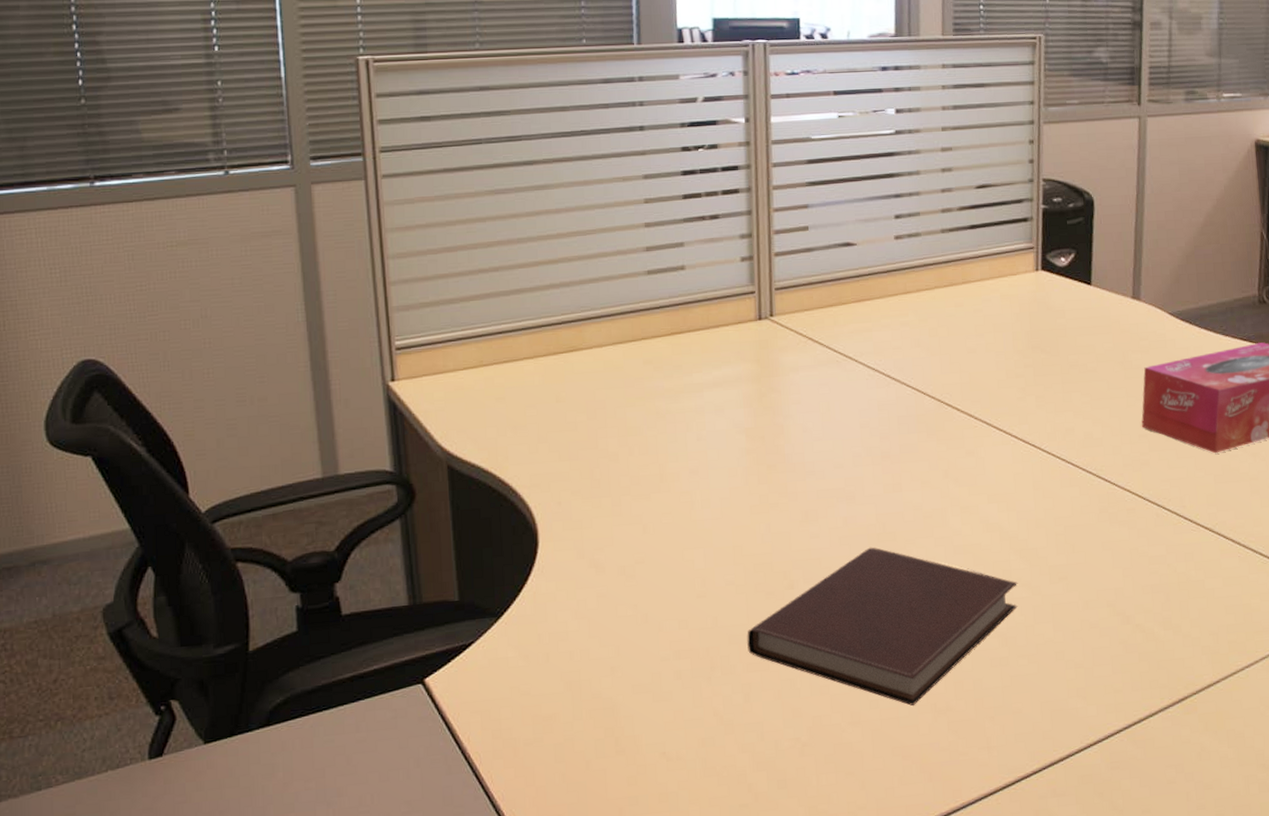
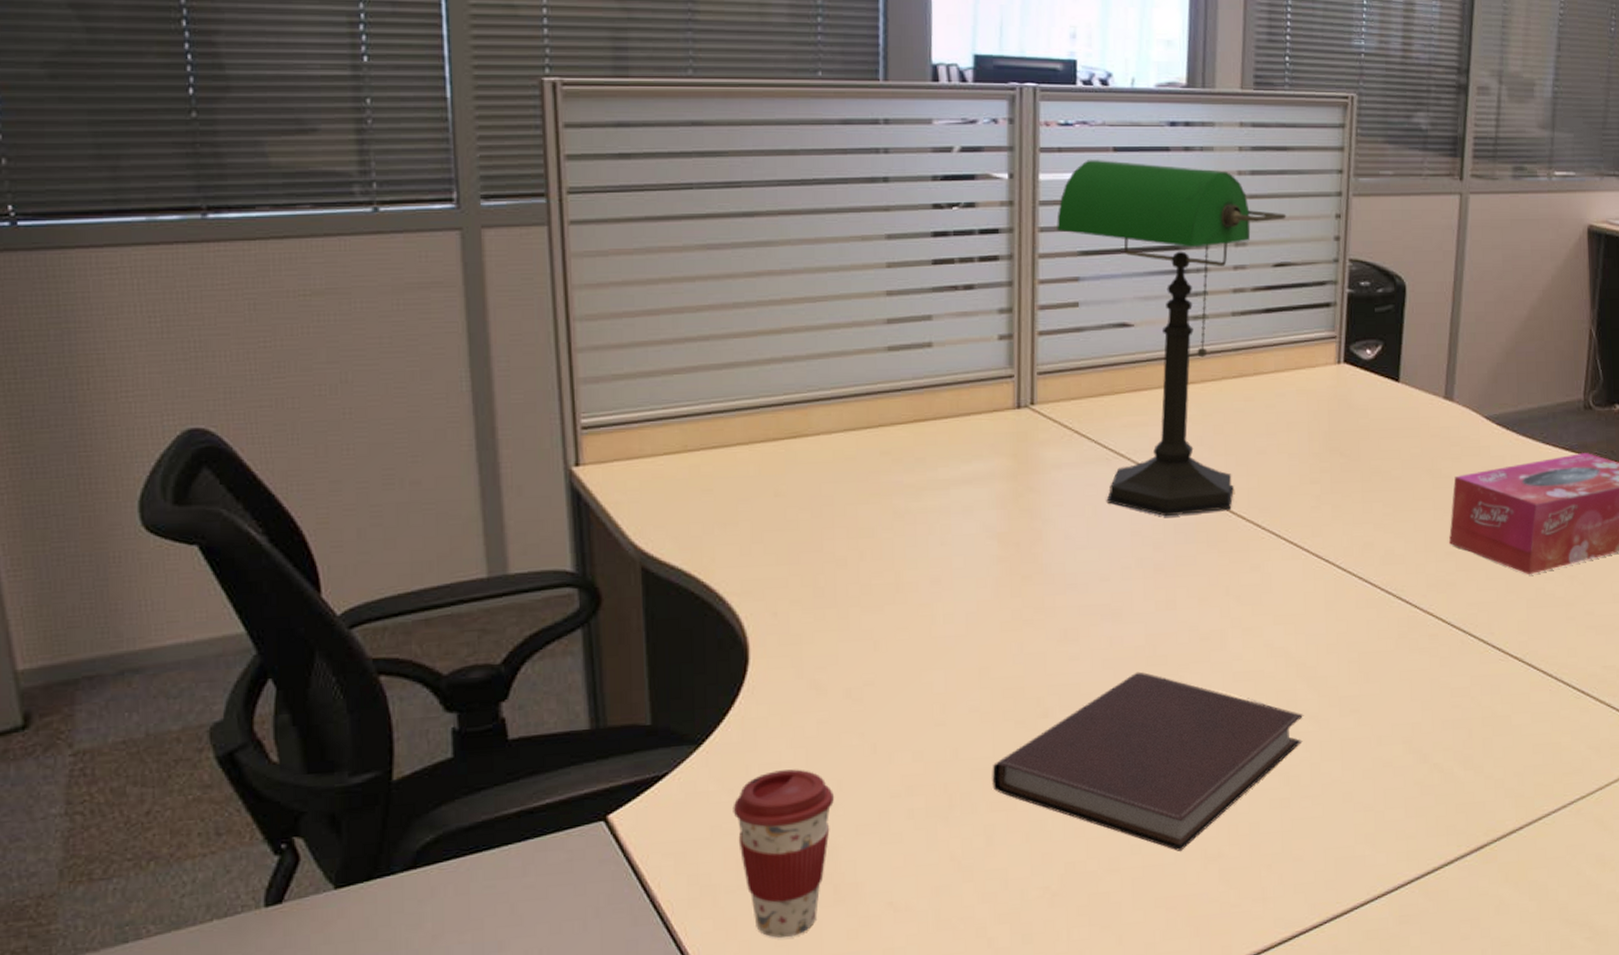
coffee cup: none [528,637,614,785] -> present [733,769,835,939]
desk lamp: none [787,102,986,410] -> present [1057,160,1287,517]

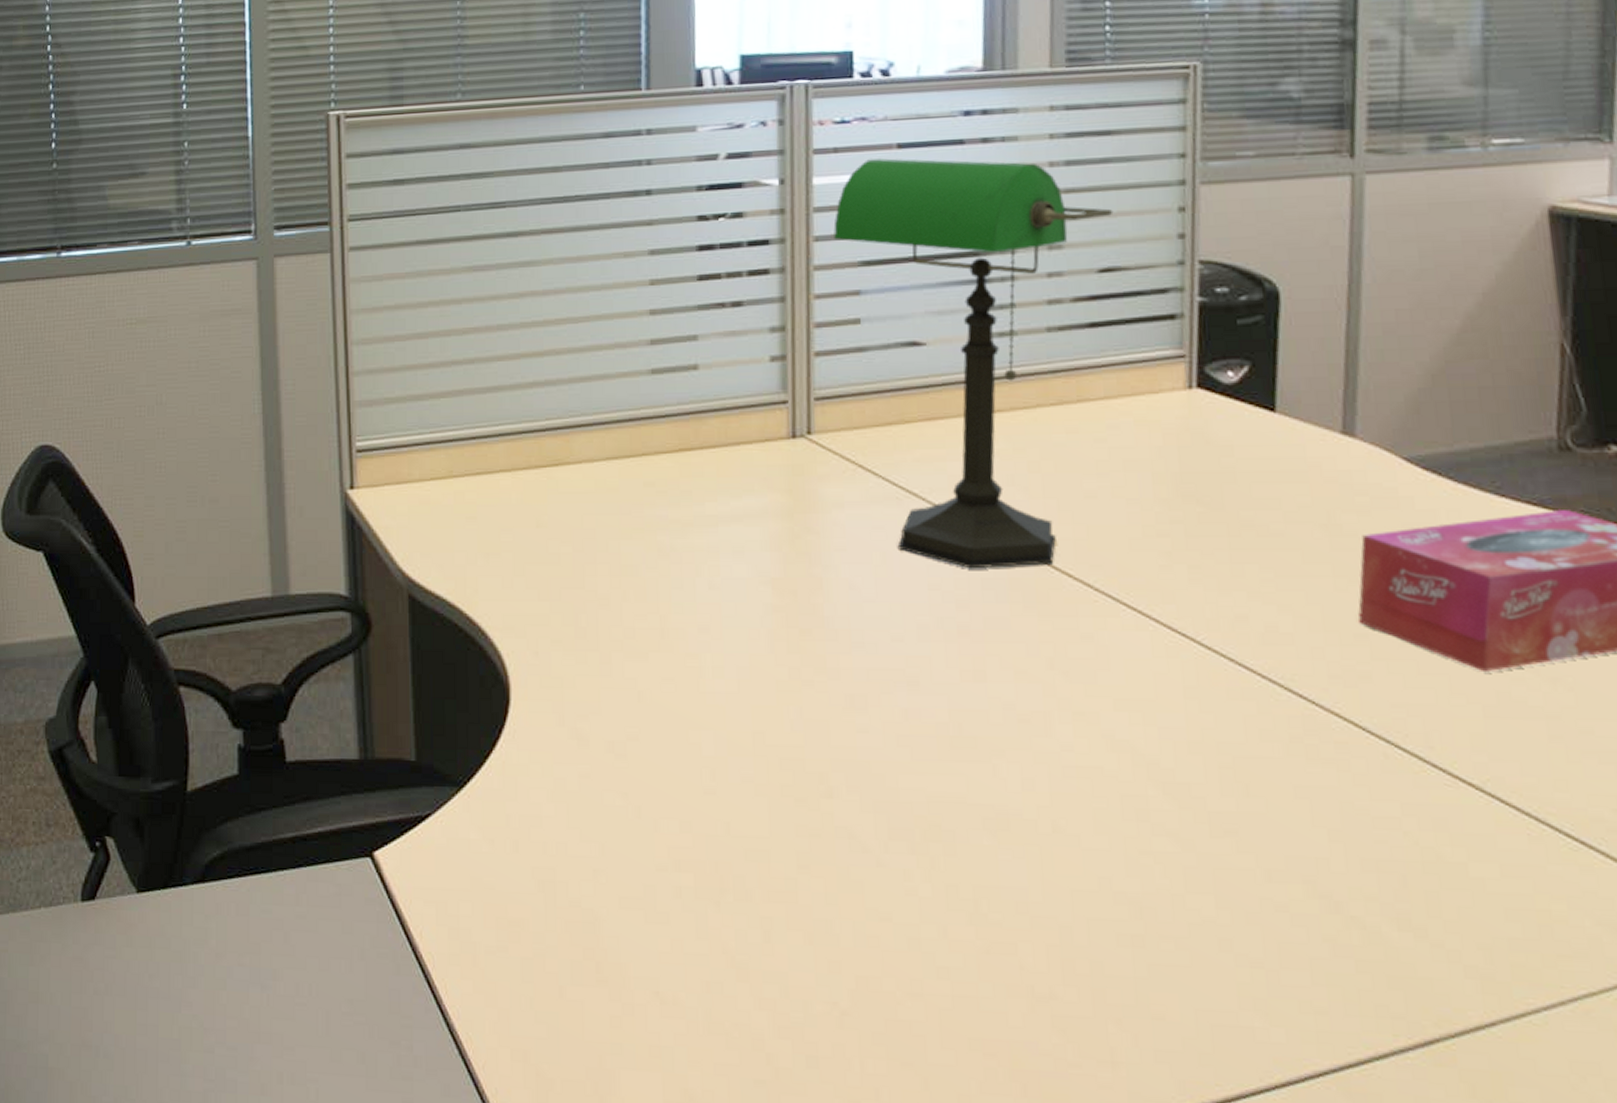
coffee cup: present [733,769,835,939] -> none [493,825,597,1014]
notebook: present [992,671,1304,852] -> none [768,754,1160,985]

